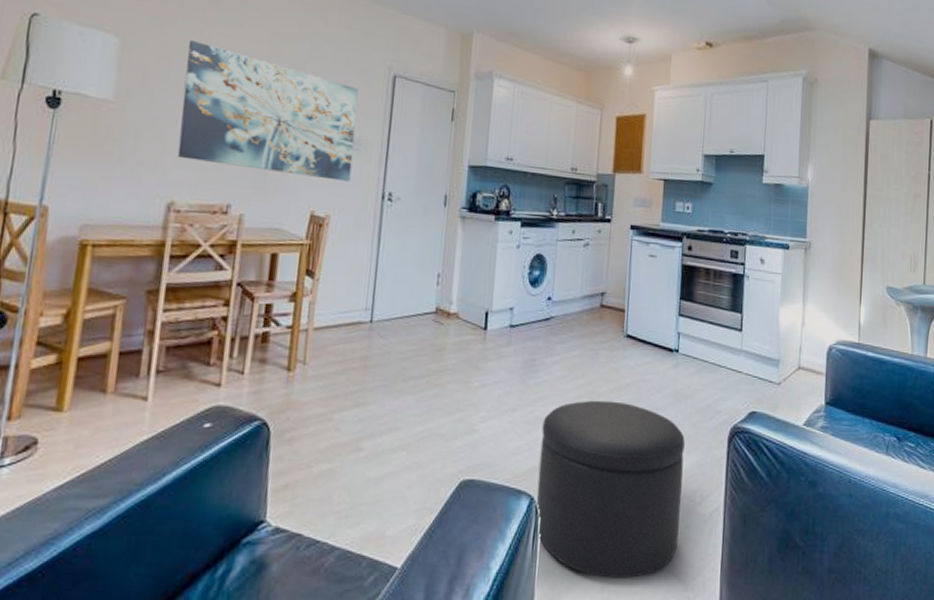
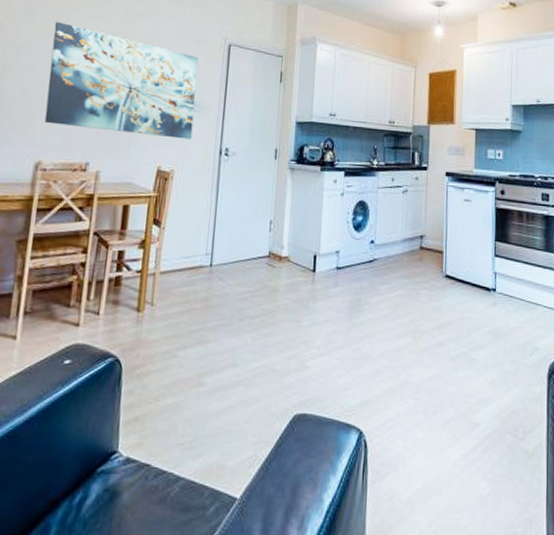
ottoman: present [536,400,685,578] -> none [365,337,505,513]

